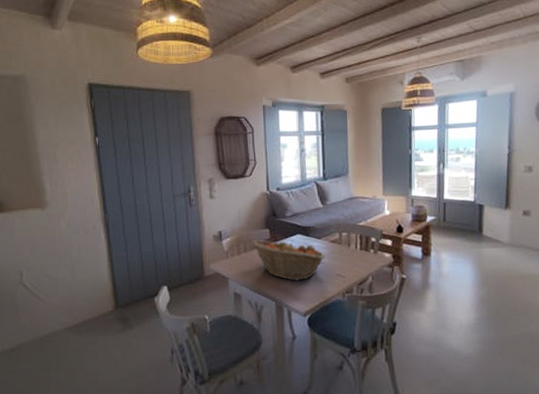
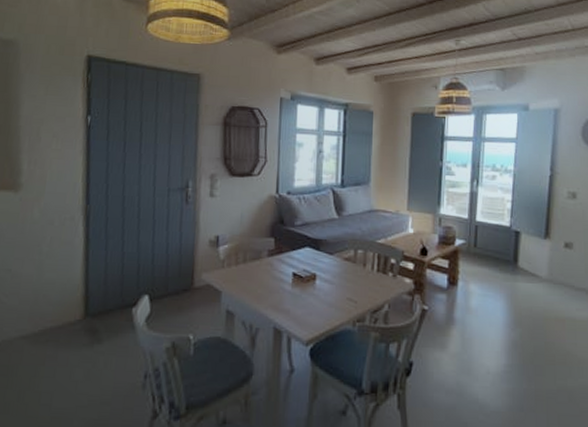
fruit basket: present [251,240,325,281] -> none [252,250,336,302]

